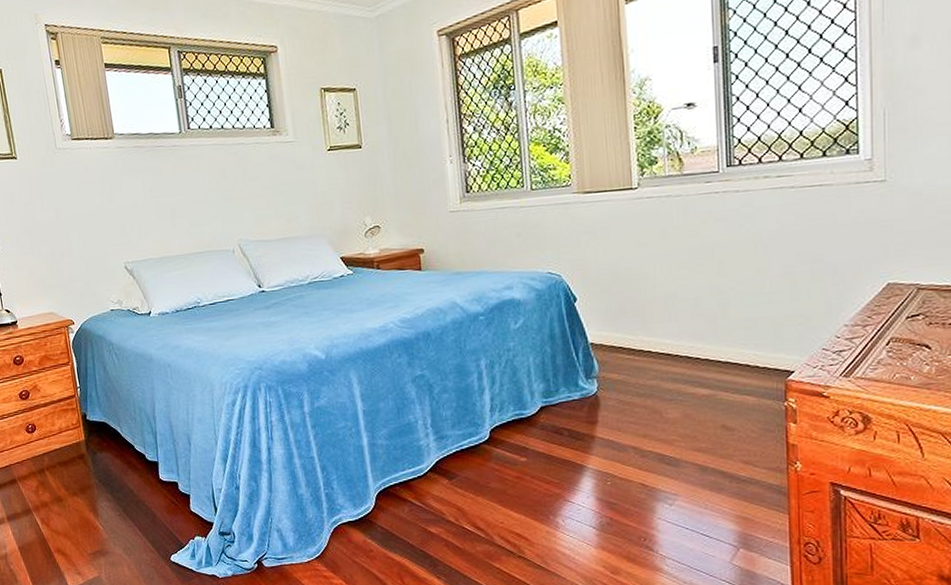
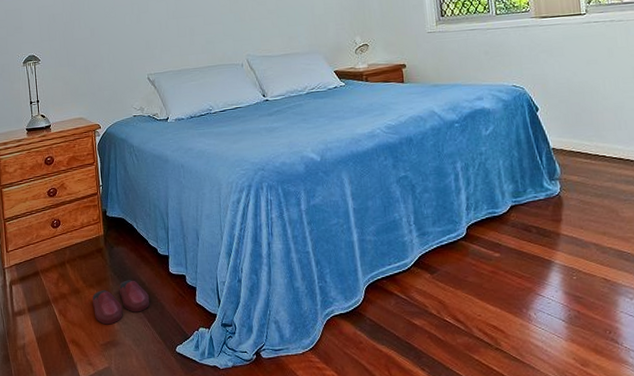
slippers: none [76,487,140,534] -> present [92,280,150,325]

